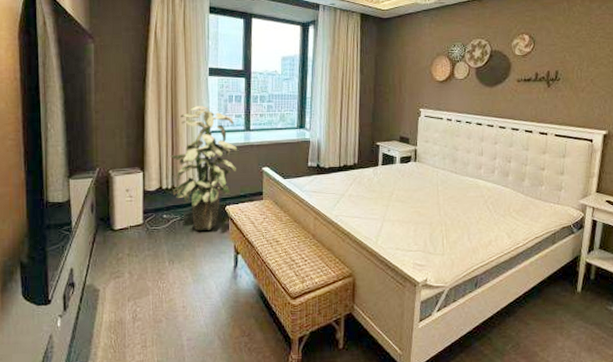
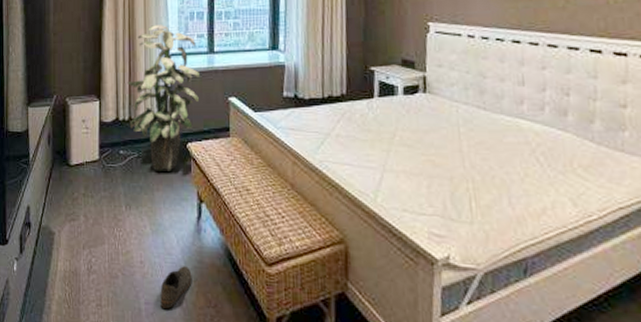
shoe: none [201,306,229,342] -> present [160,266,192,309]

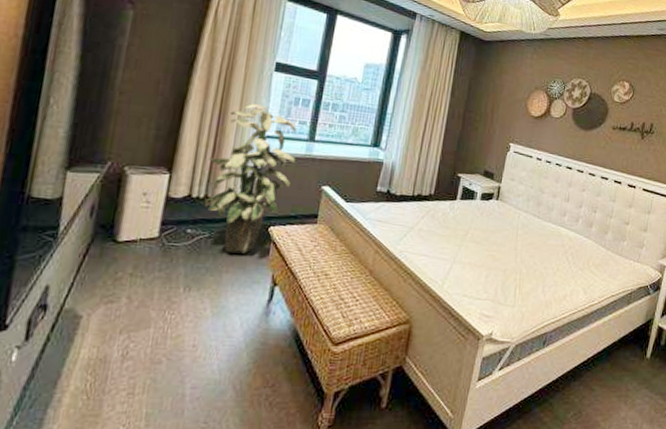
shoe: present [160,266,192,309] -> none [209,348,252,392]

